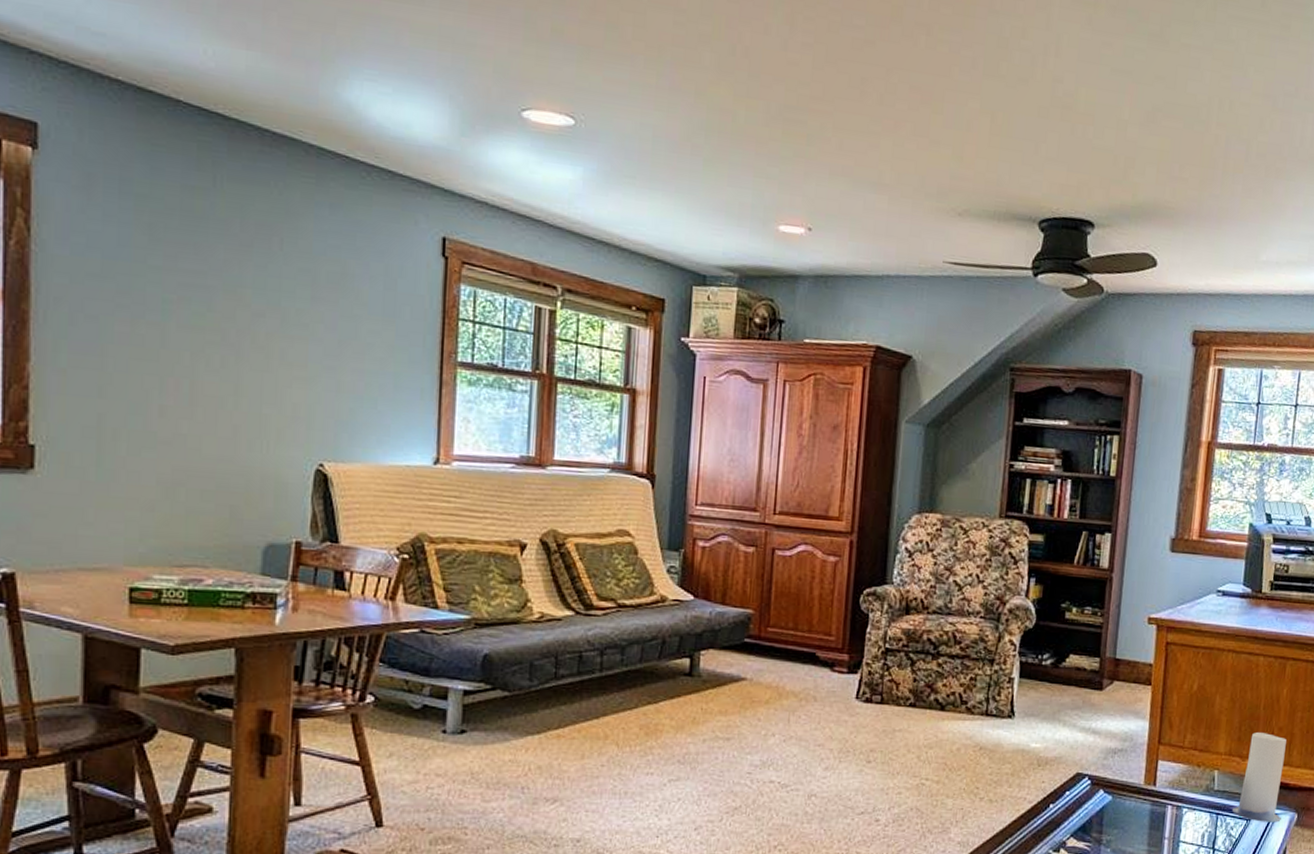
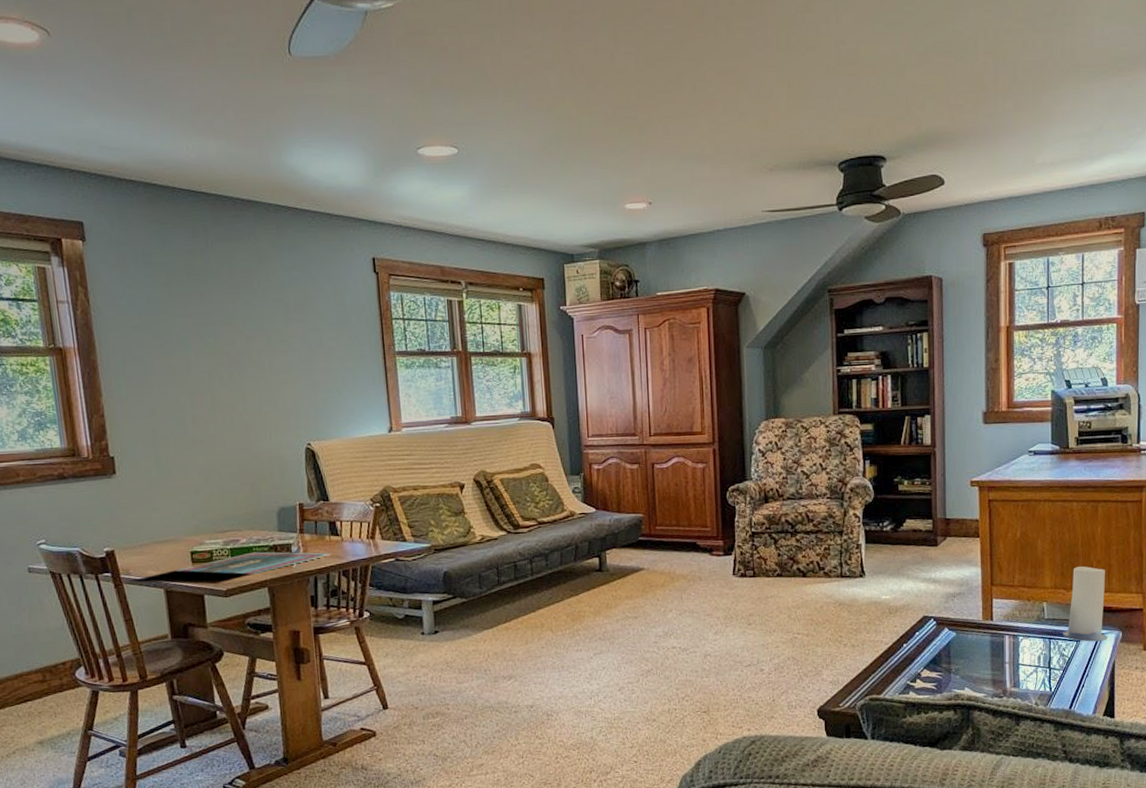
postcard: none [32,598,333,637] -> present [129,551,332,585]

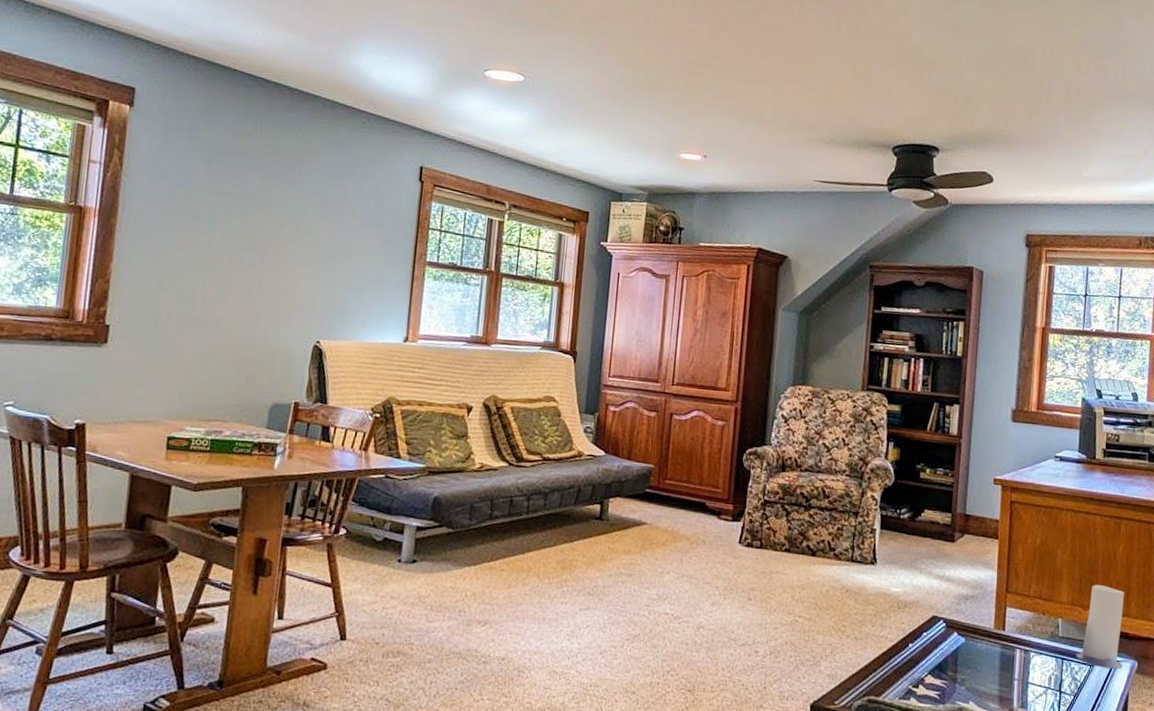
postcard: present [129,551,332,585] -> none [94,446,319,476]

